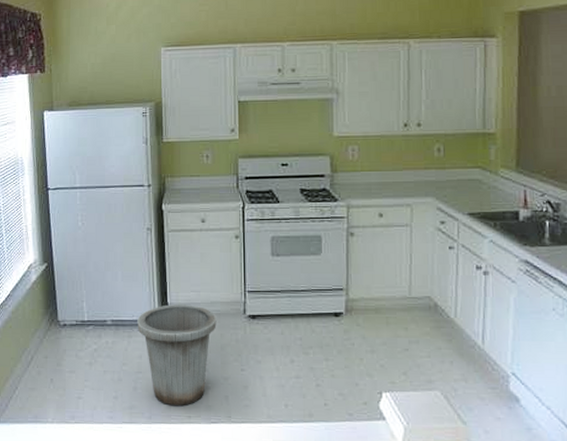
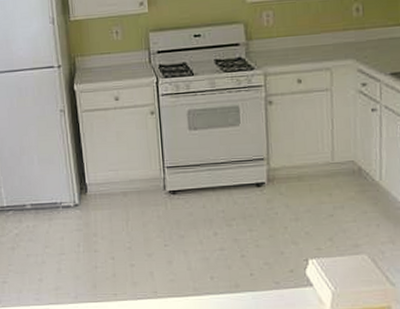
trash can: present [137,304,217,406] -> none [56,184,137,285]

